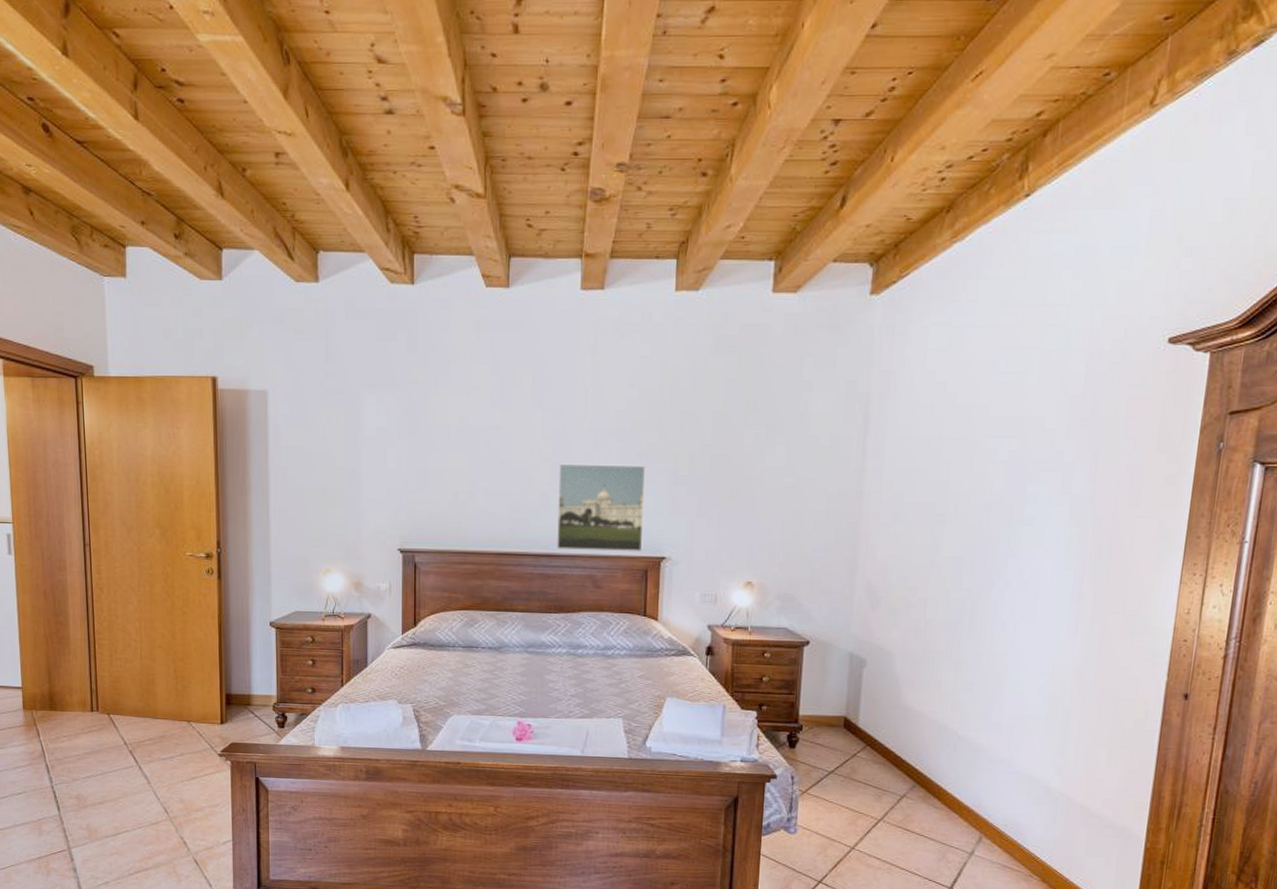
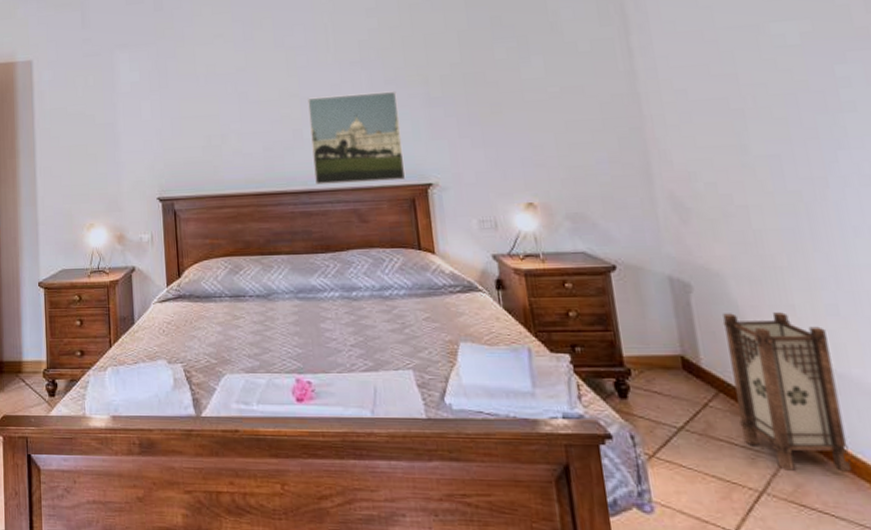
lantern: none [876,685,959,807] -> present [722,312,852,472]

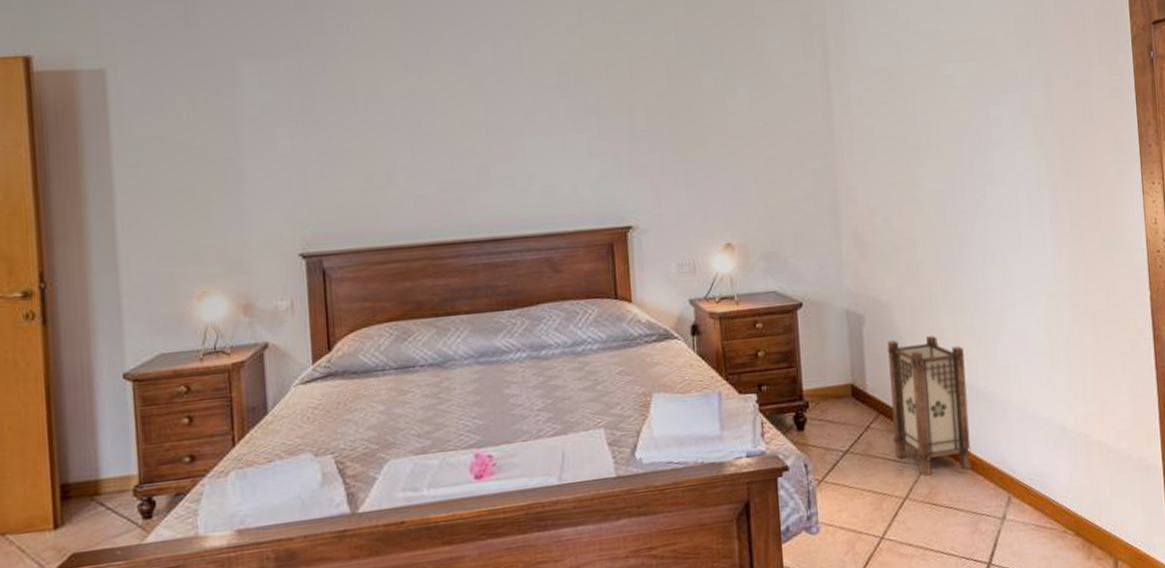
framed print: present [308,91,406,184] -> none [496,122,605,231]

